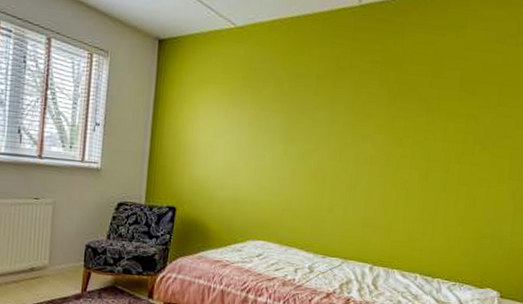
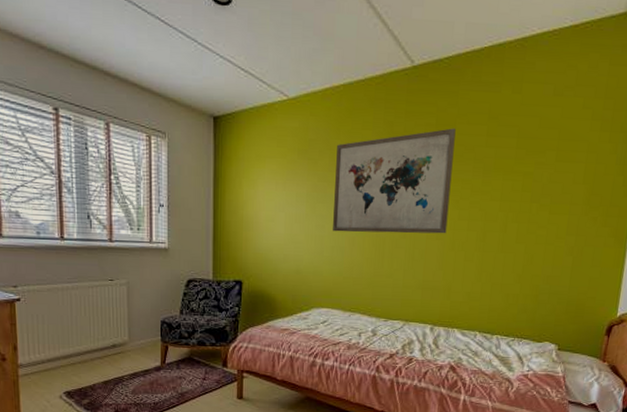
wall art: none [273,66,401,171] -> present [333,128,456,234]

